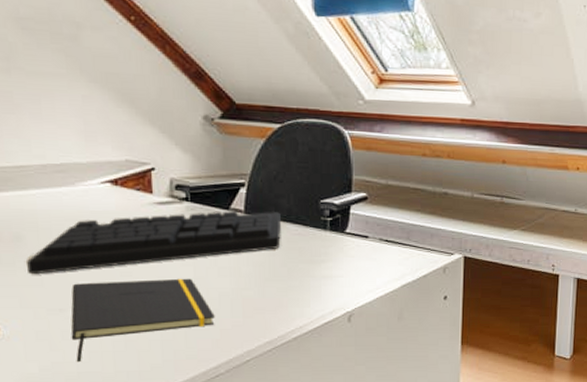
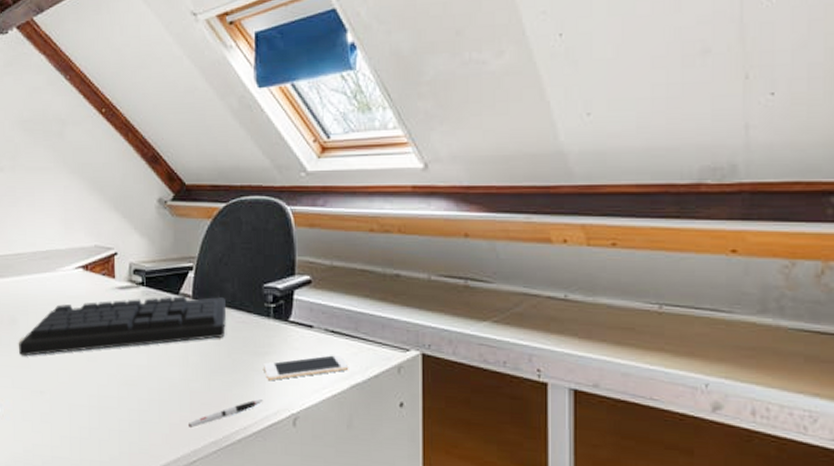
notepad: present [71,278,215,363] -> none [48,366,165,447]
pen: none [240,302,319,332] -> present [187,399,263,429]
cell phone: none [320,259,401,285] -> present [264,354,349,381]

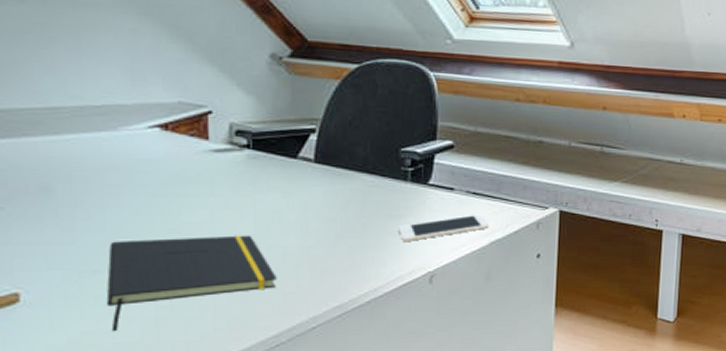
keyboard: present [19,296,226,356] -> none [57,160,355,231]
notepad: none [48,366,165,447] -> present [106,235,277,332]
pen: present [187,399,263,429] -> none [306,261,397,296]

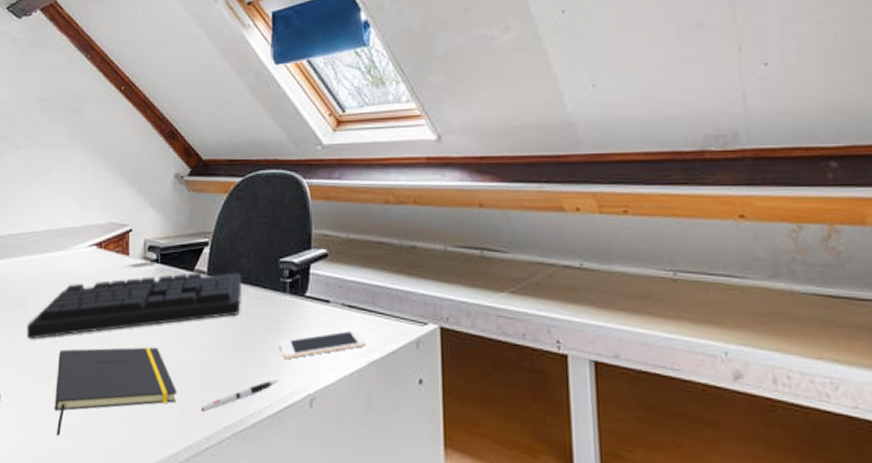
keyboard: none [57,160,355,231] -> present [27,272,241,340]
pen: none [306,261,397,296] -> present [200,379,279,413]

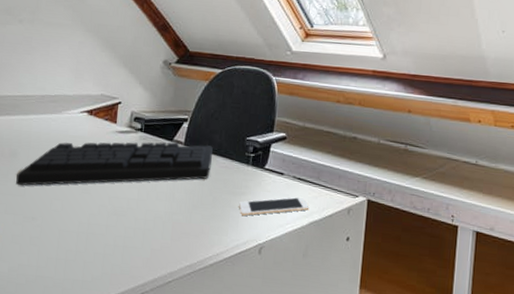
notepad: present [54,347,177,437] -> none [36,196,149,267]
pen: present [200,379,279,413] -> none [167,231,235,254]

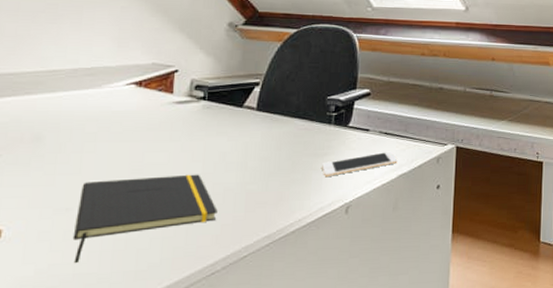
keyboard: present [16,142,213,186] -> none [42,107,290,174]
notepad: none [36,196,149,267] -> present [72,174,218,264]

